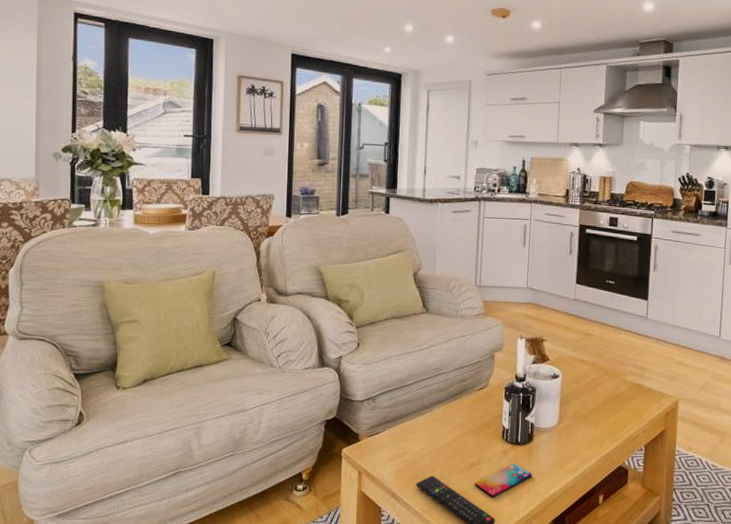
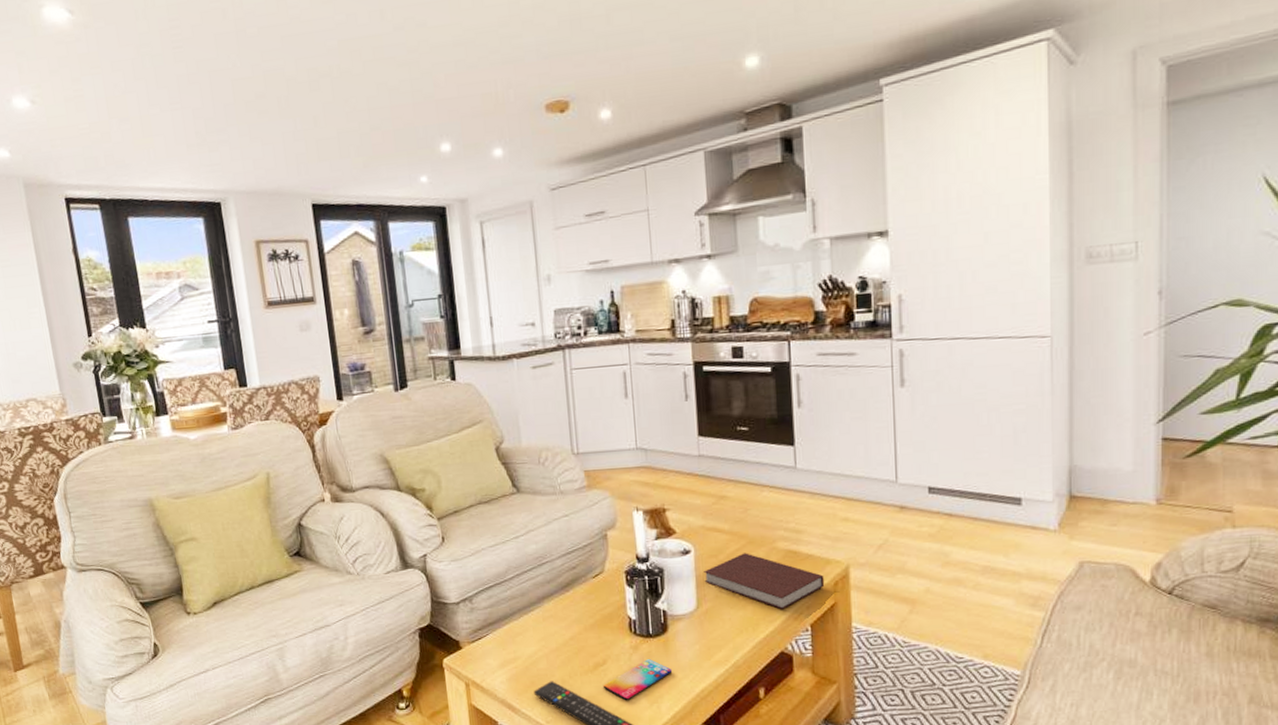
notebook: none [567,382,659,431] -> present [704,553,825,610]

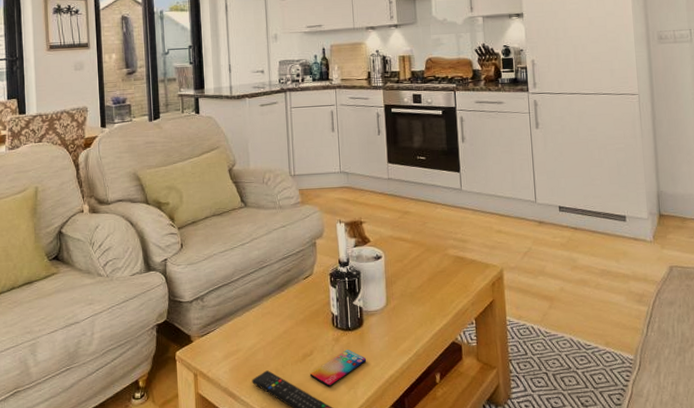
notebook: present [704,553,825,610] -> none [392,258,485,306]

